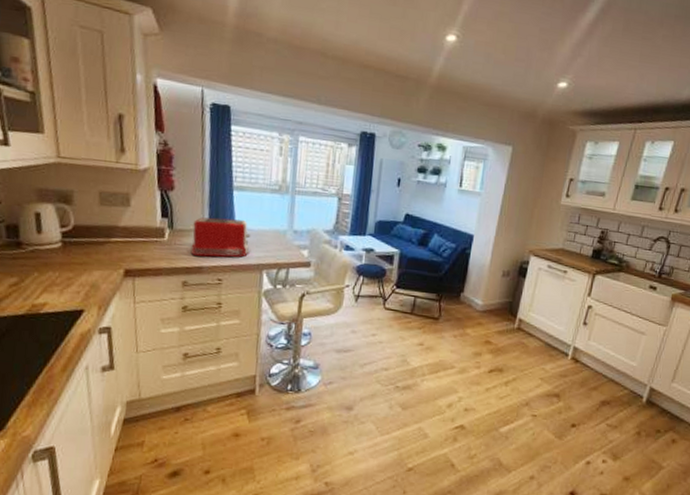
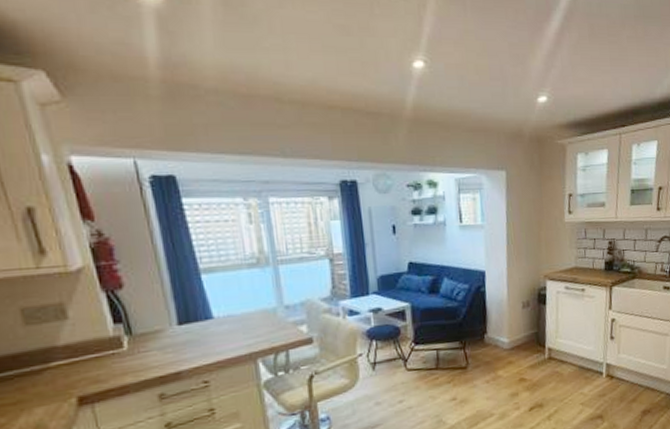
toaster: present [190,217,251,258] -> none [157,306,235,361]

